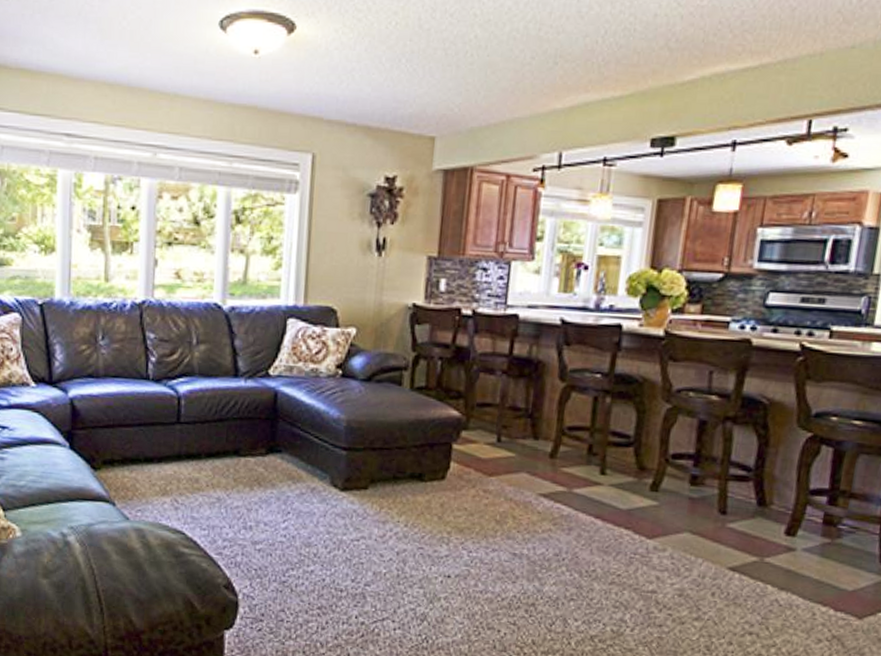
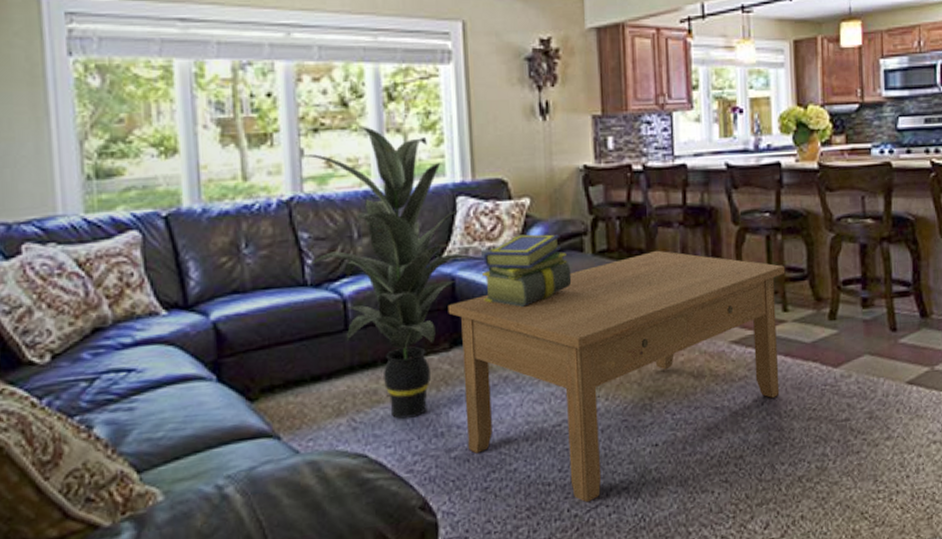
indoor plant: none [150,243,307,509] -> present [304,126,485,419]
coffee table: none [268,394,610,614] -> present [448,250,786,503]
stack of books: none [302,361,388,428] -> present [482,234,572,307]

